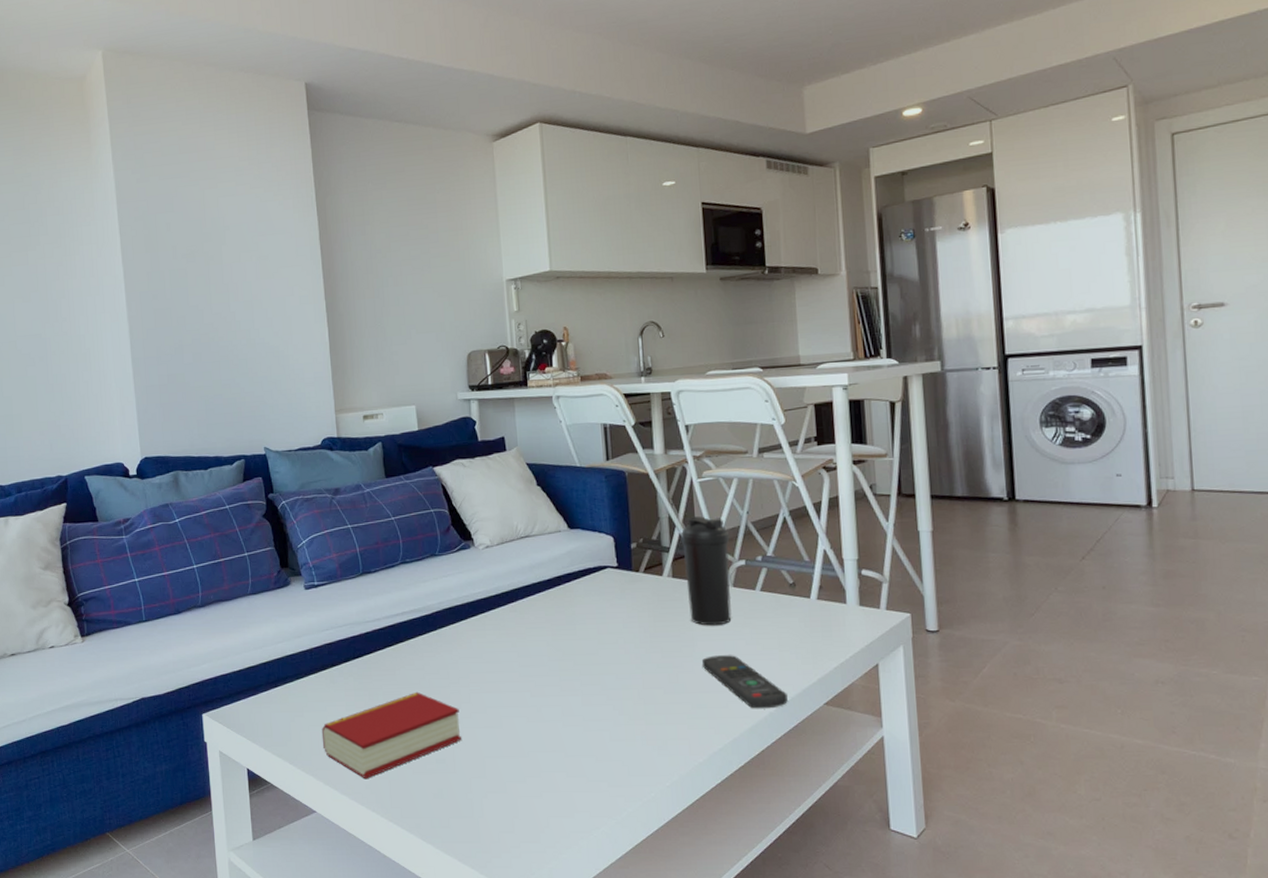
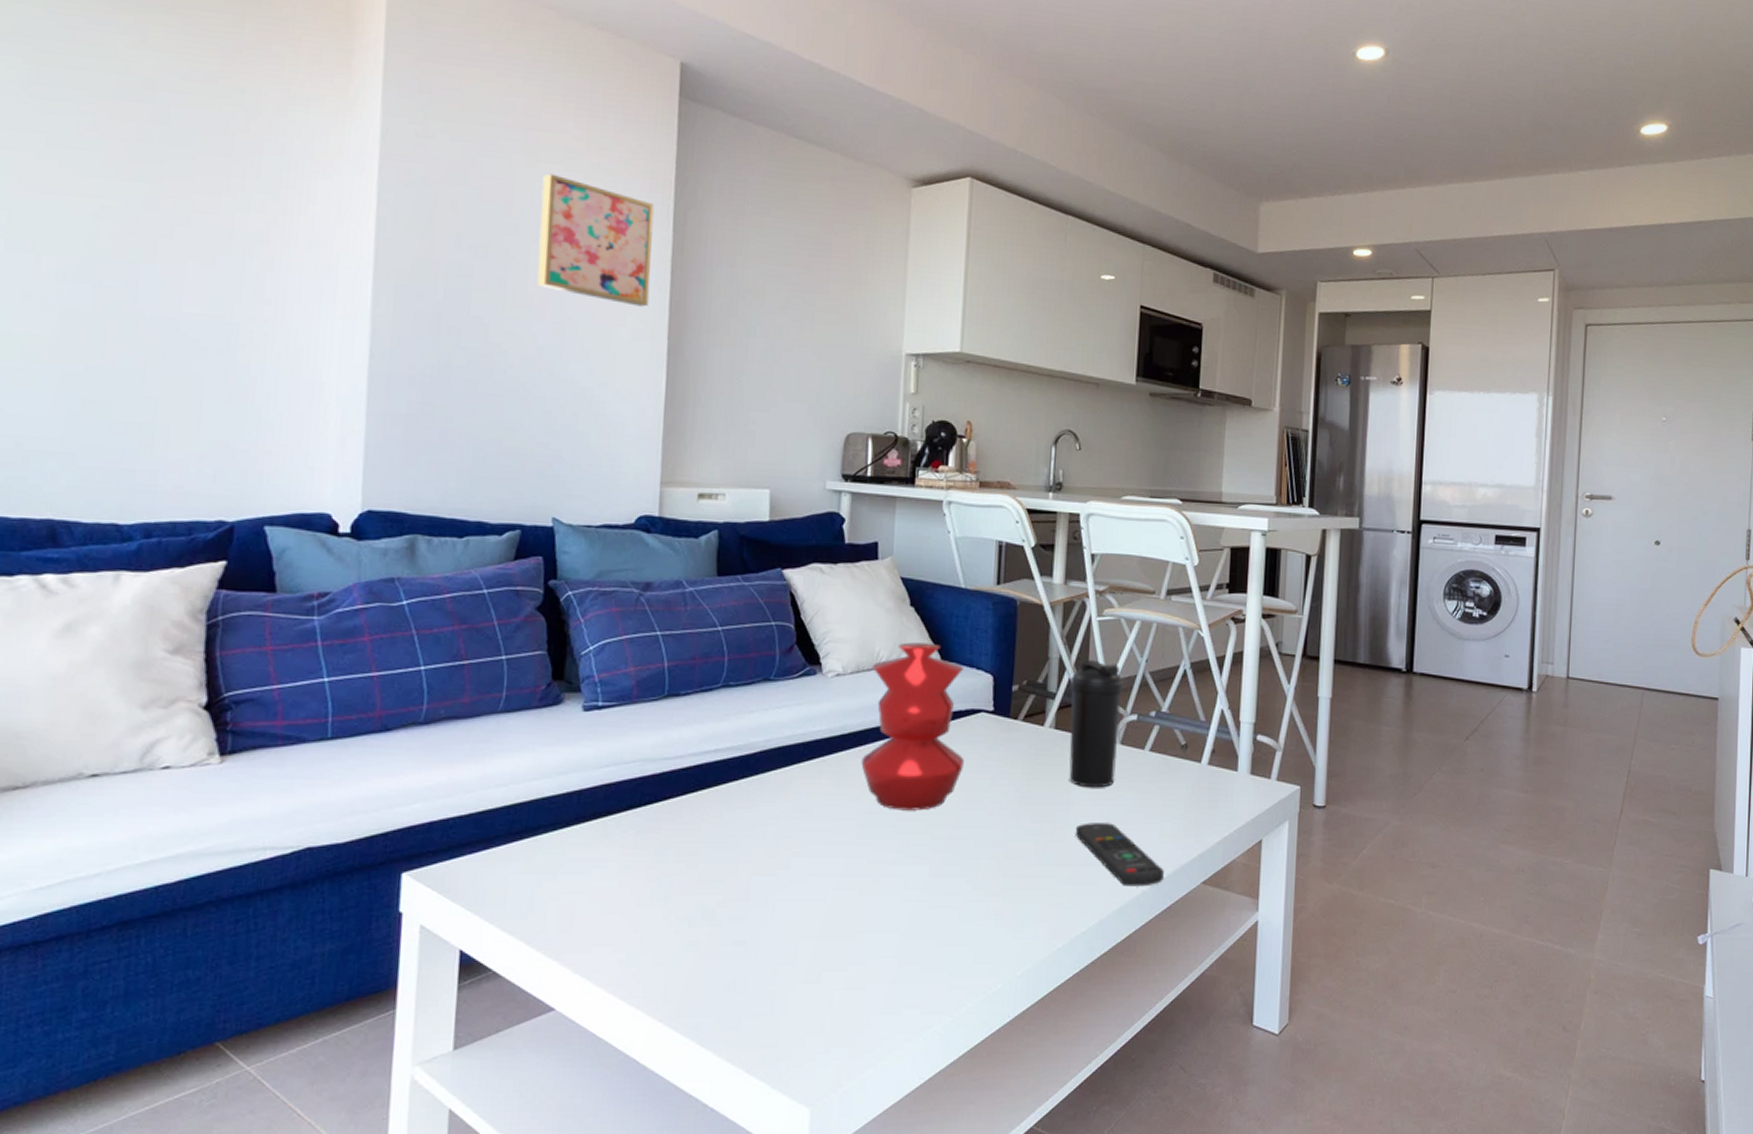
wall art: none [223,189,308,279] -> present [537,173,654,307]
book: present [321,691,462,779] -> none [577,852,774,966]
vase: none [513,514,599,653] -> present [861,642,964,811]

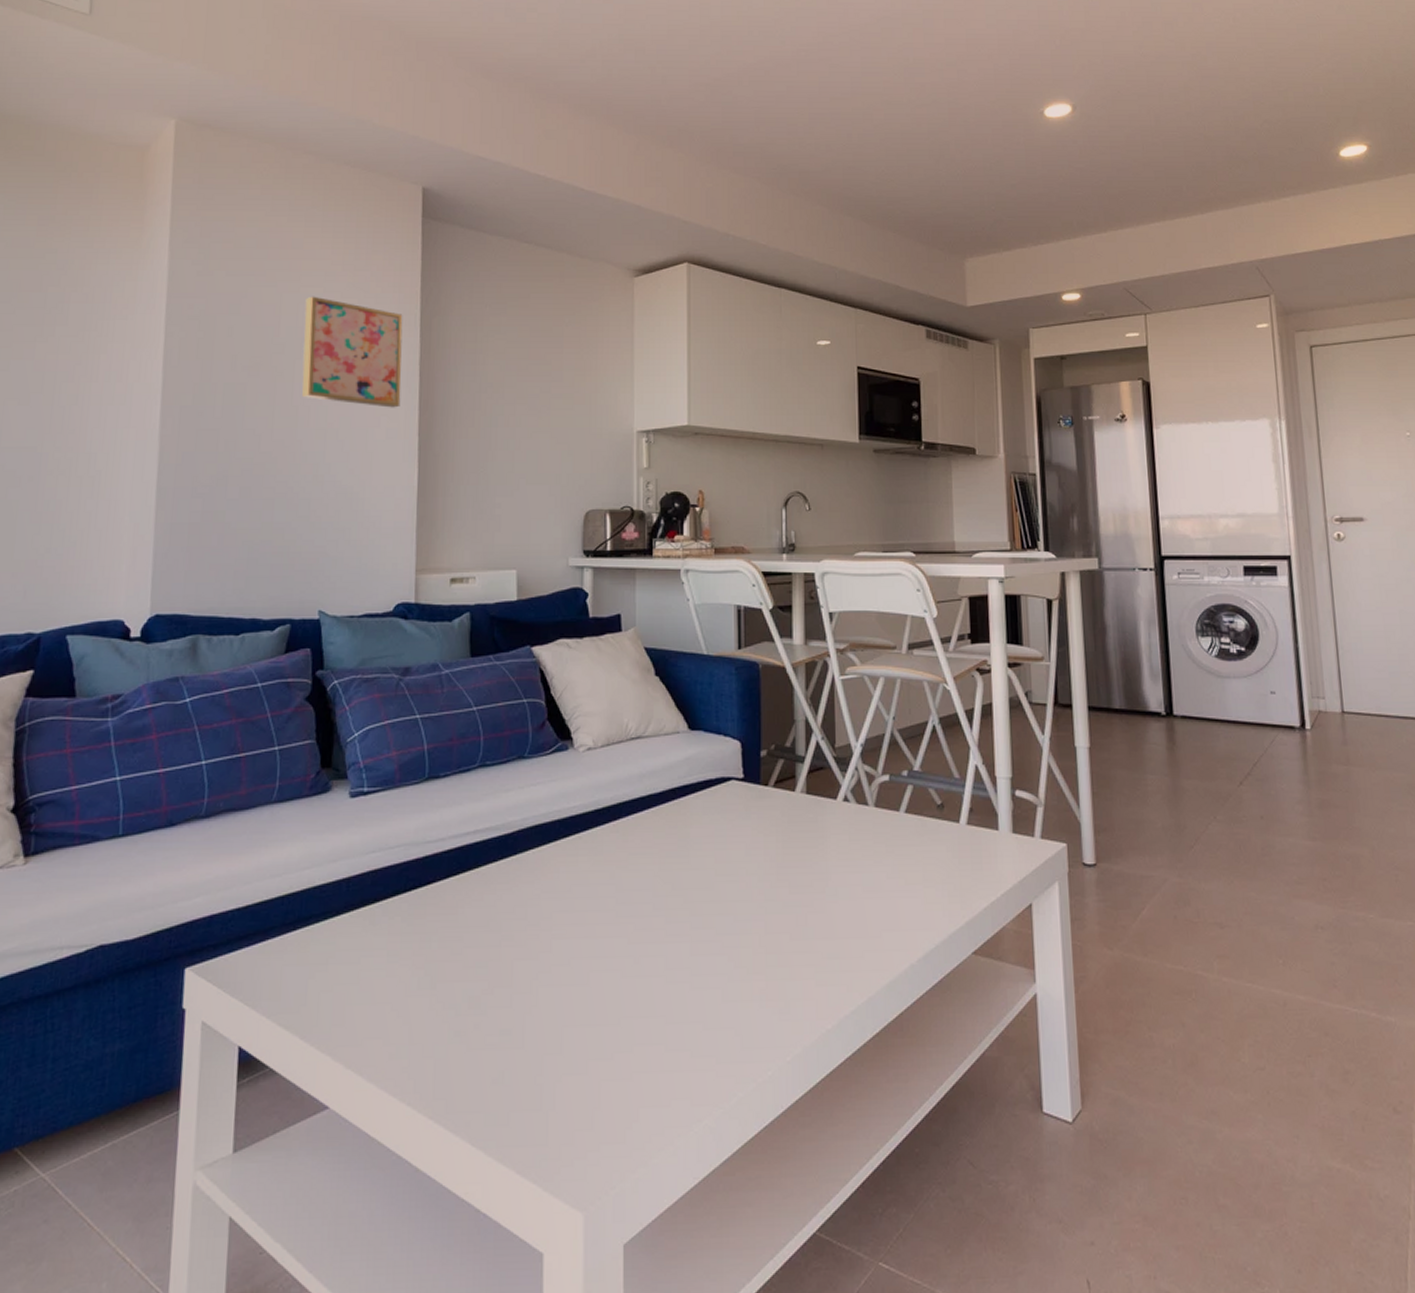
vase: present [861,642,964,811] -> none [616,712,718,886]
water bottle: present [1069,660,1124,788] -> none [818,720,873,855]
remote control: present [1075,823,1164,887] -> none [835,891,932,960]

